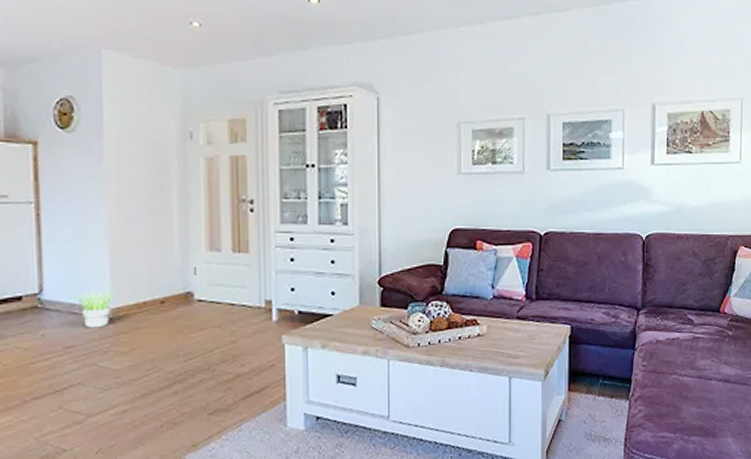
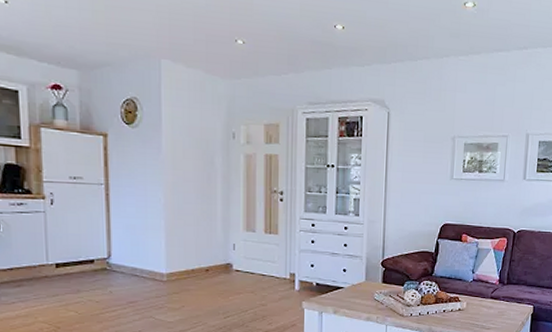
potted plant: present [75,290,115,329] -> none [137,258,169,288]

